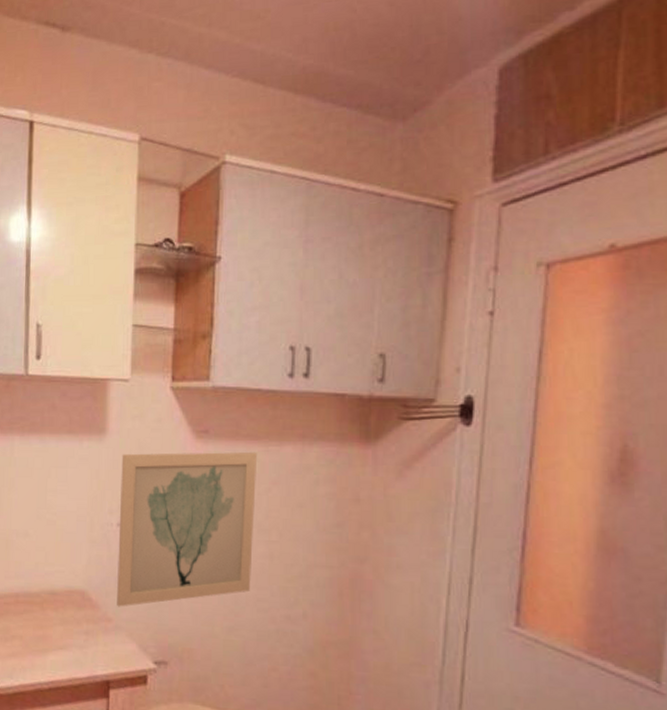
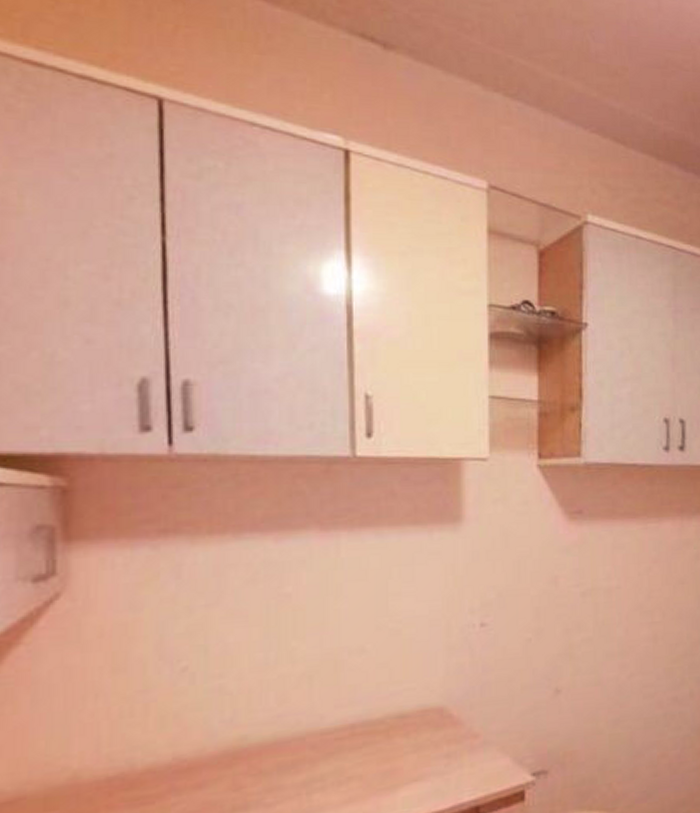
wall art: present [117,452,258,607] -> none [482,531,636,719]

